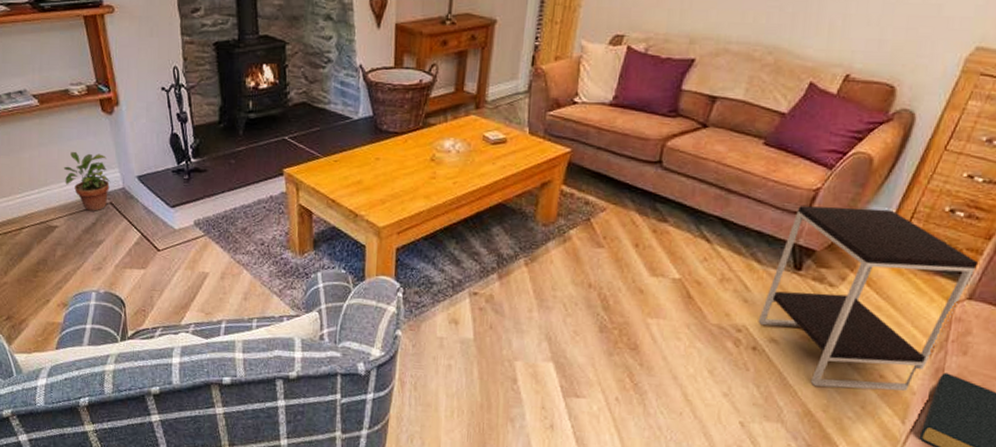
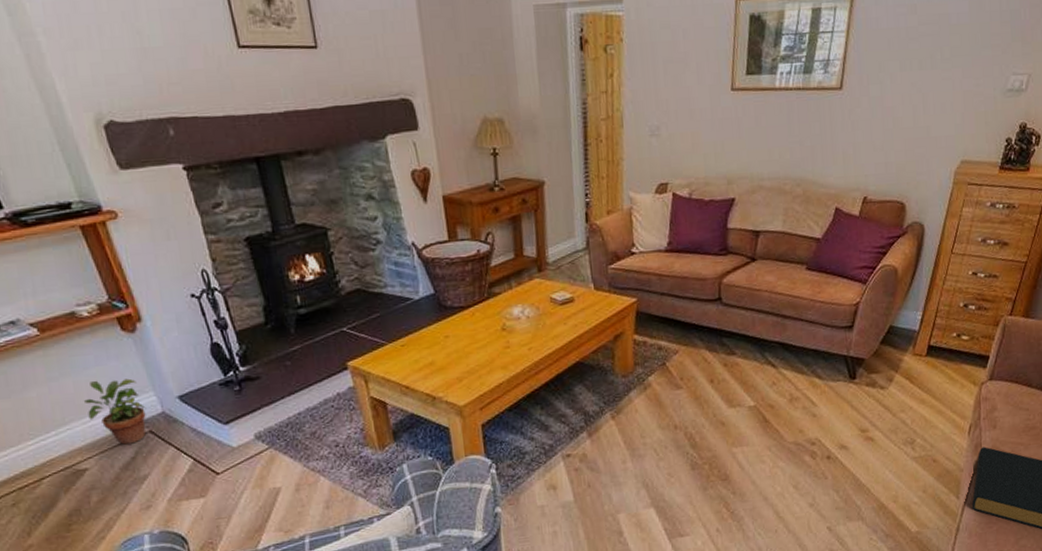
side table: present [758,206,979,391] -> none [827,312,993,482]

